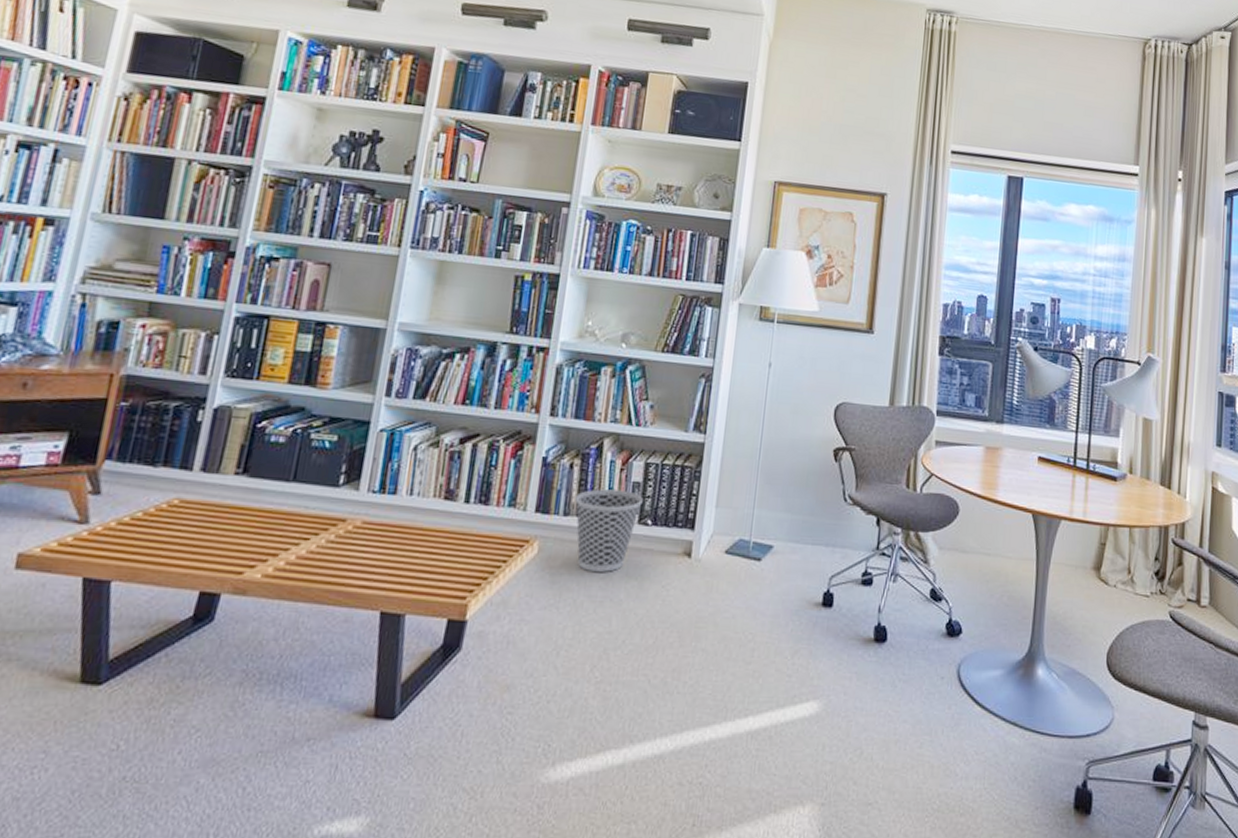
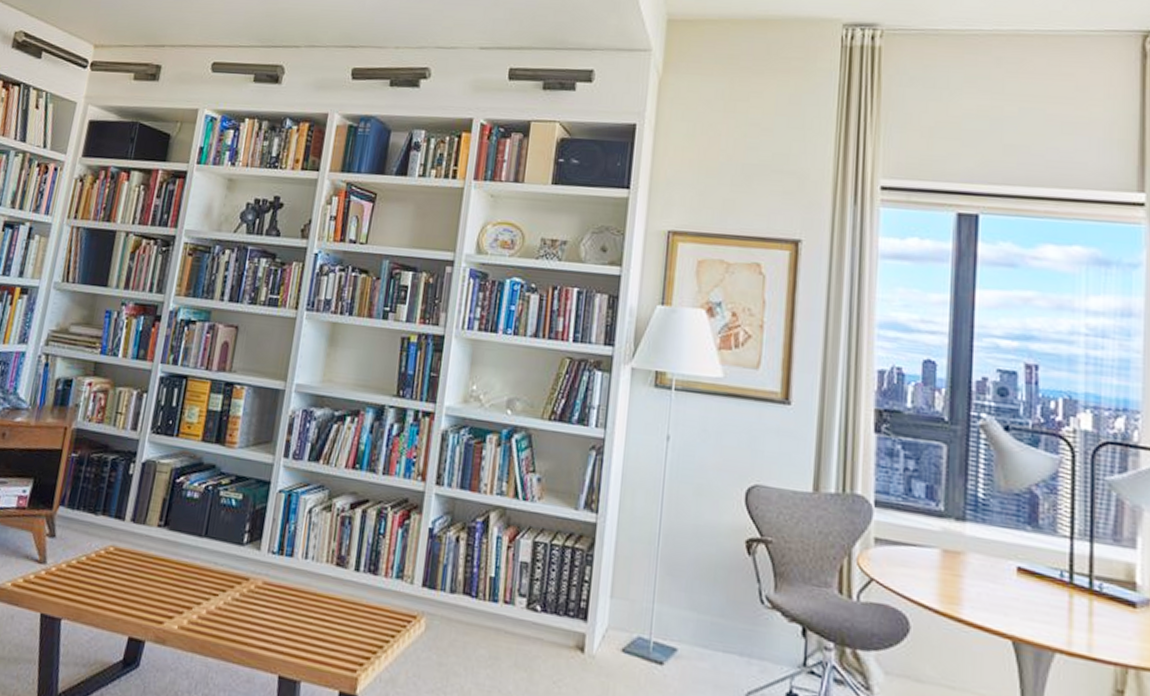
wastebasket: present [575,489,643,572] -> none [461,566,532,660]

